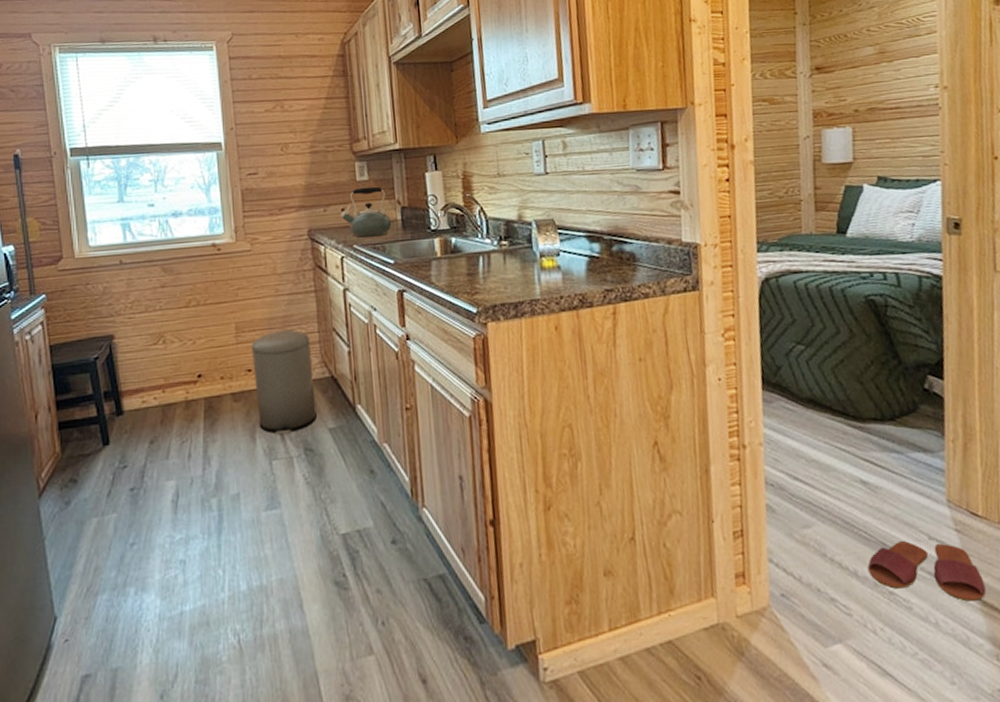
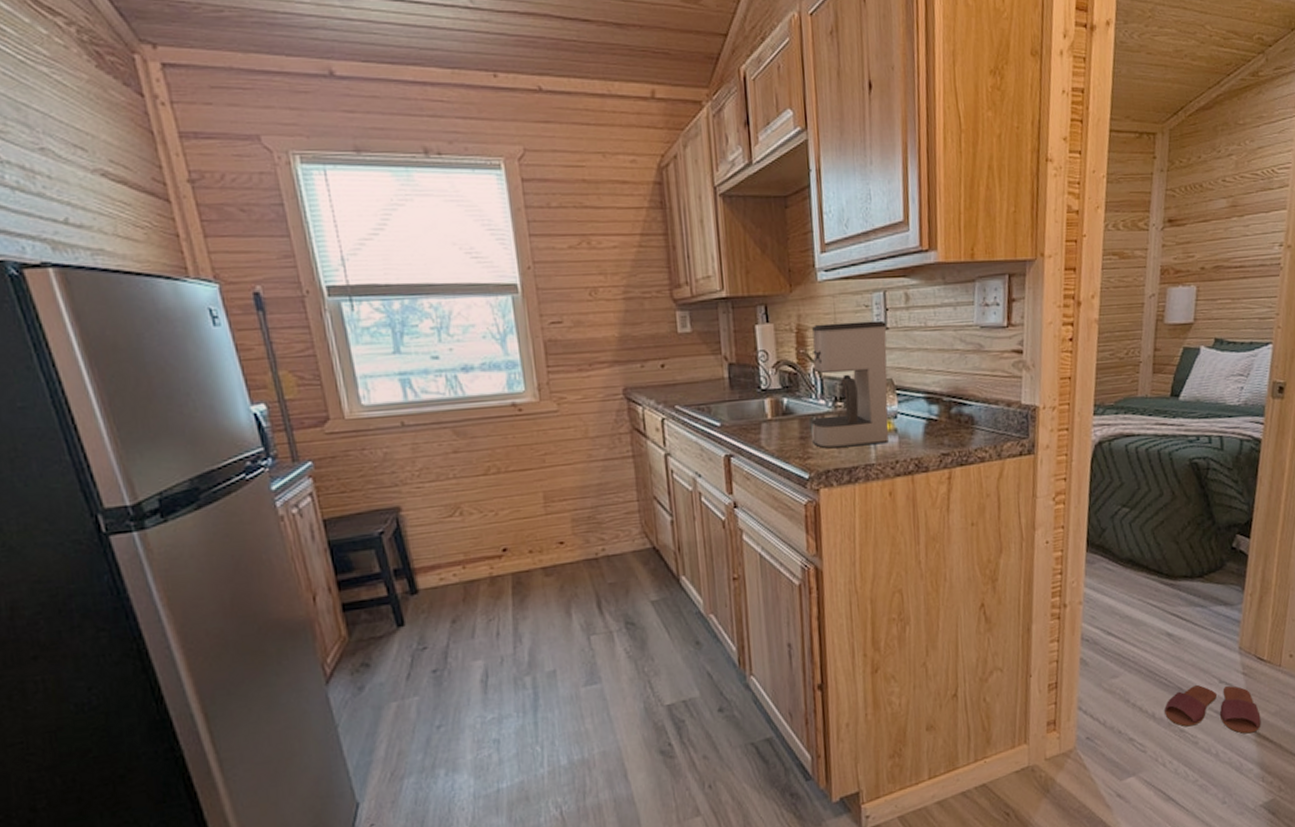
pedal bin: present [252,329,317,434] -> none [563,498,638,609]
kettle: present [340,186,392,238] -> none [660,339,718,397]
coffee maker: none [477,166,552,285] -> present [811,320,889,449]

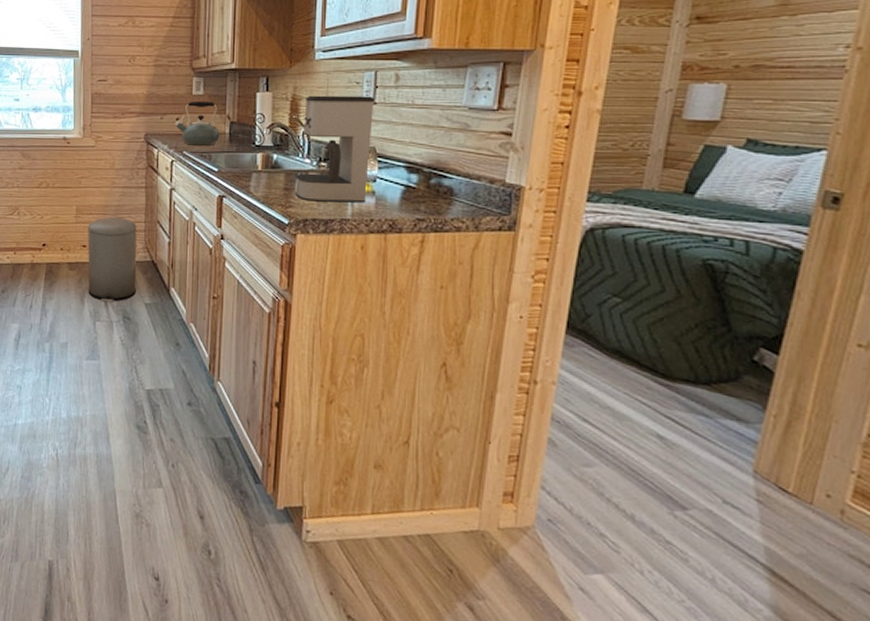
pedal bin: none [563,498,638,609] -> present [87,216,137,302]
kettle: none [660,339,718,397] -> present [175,101,220,146]
slippers: present [1164,685,1261,734] -> none [647,498,779,570]

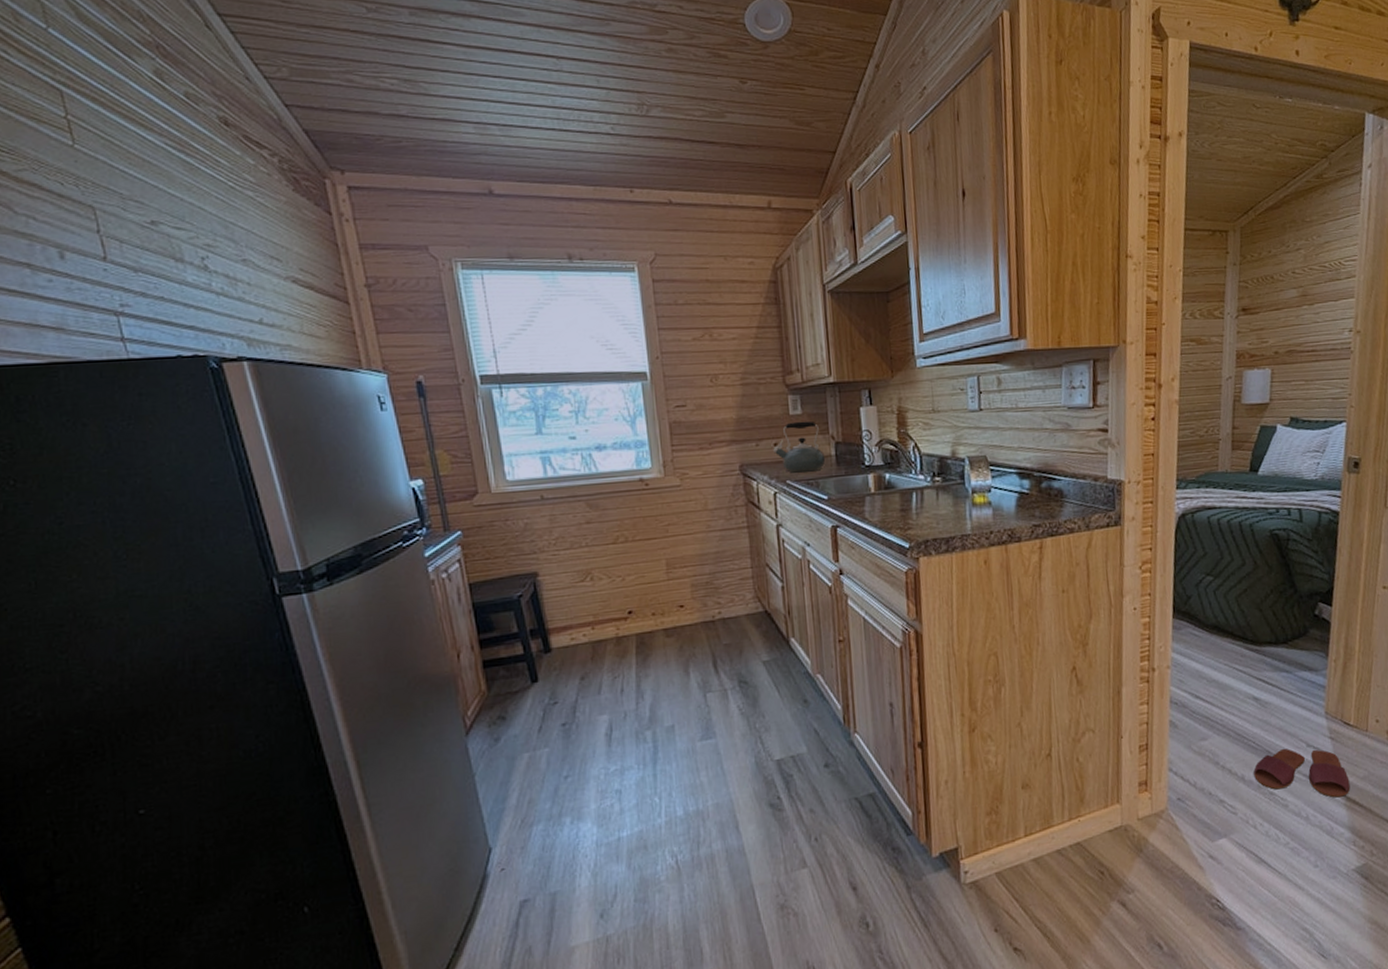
pedal bin: present [87,216,137,302] -> none [683,565,751,668]
coffee maker: present [295,95,375,203] -> none [911,402,983,520]
slippers: none [647,498,779,570] -> present [1254,749,1350,798]

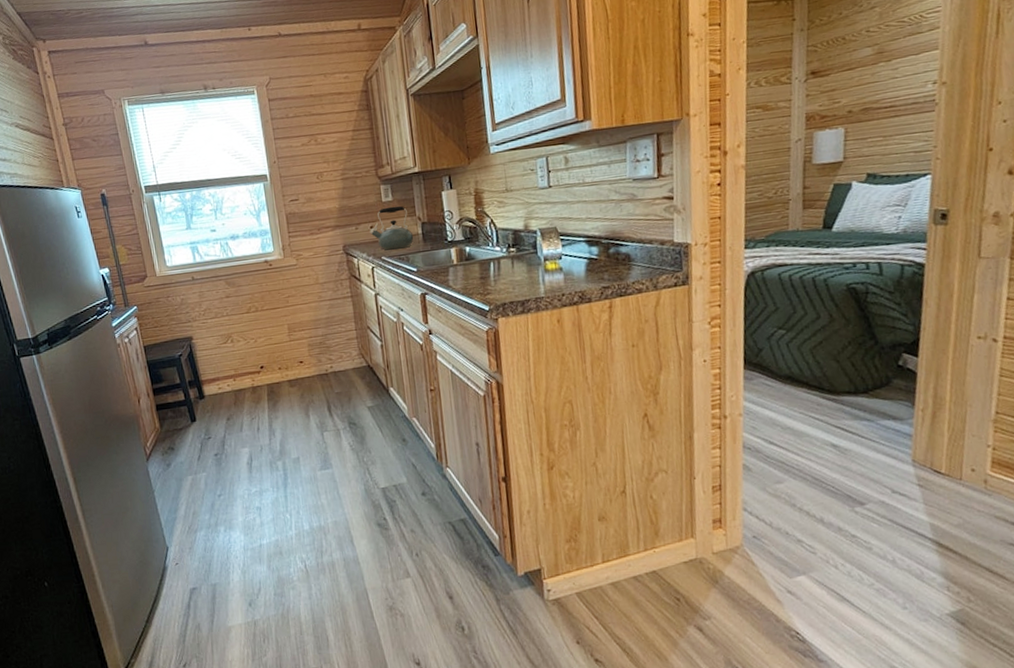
slippers: present [1254,749,1350,798] -> none [833,494,943,544]

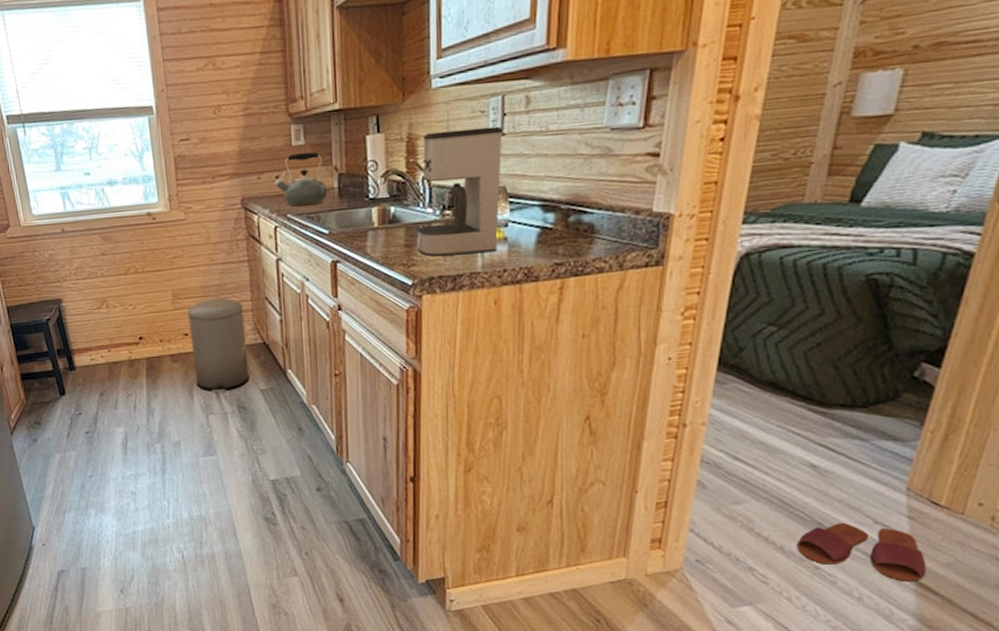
pedal bin: none [302,328,358,412] -> present [188,297,249,393]
coffee maker: none [487,180,555,286] -> present [417,126,503,257]
slippers: none [833,494,943,544] -> present [797,523,927,582]

